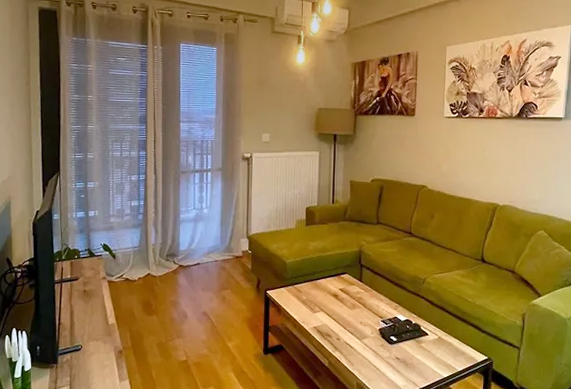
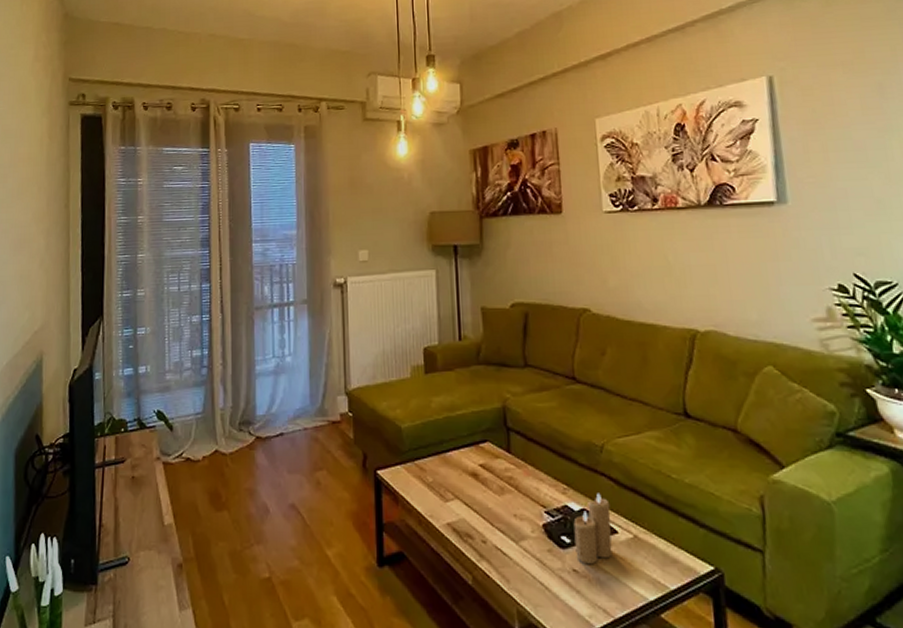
candle: none [399,309,425,354] -> present [573,493,613,563]

